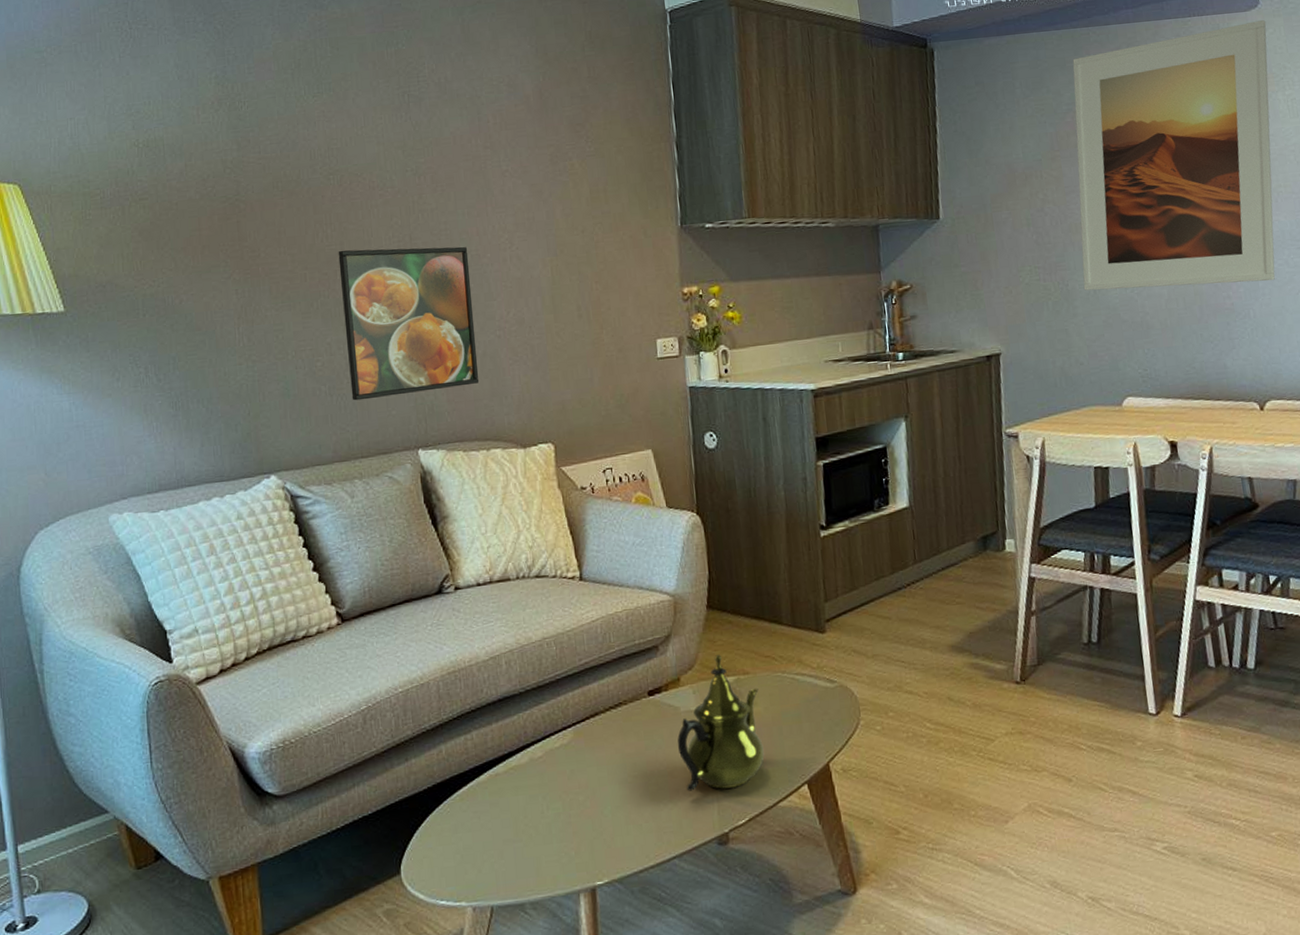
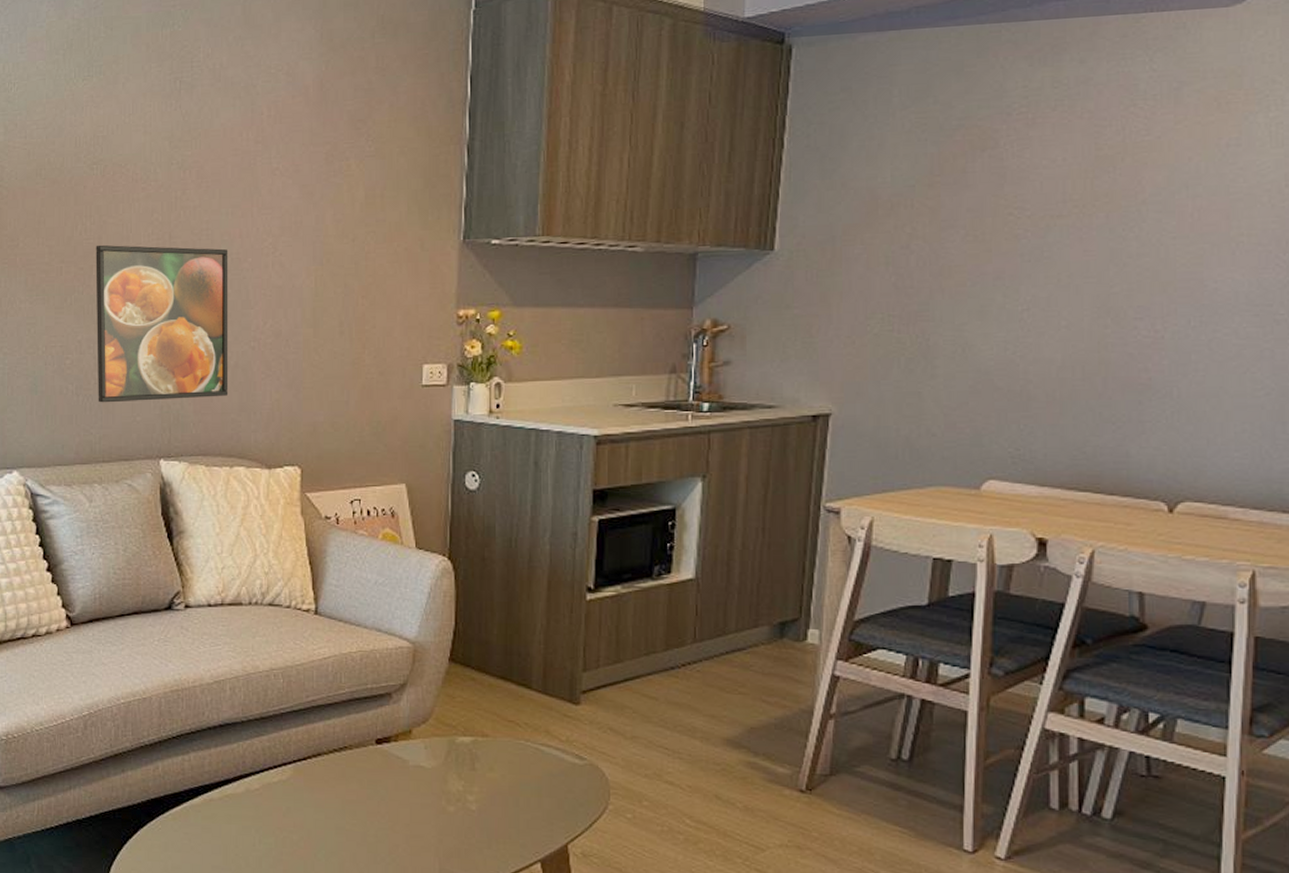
teapot: present [677,655,765,791] -> none [402,712,497,853]
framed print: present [1072,20,1275,291] -> none [949,19,1256,354]

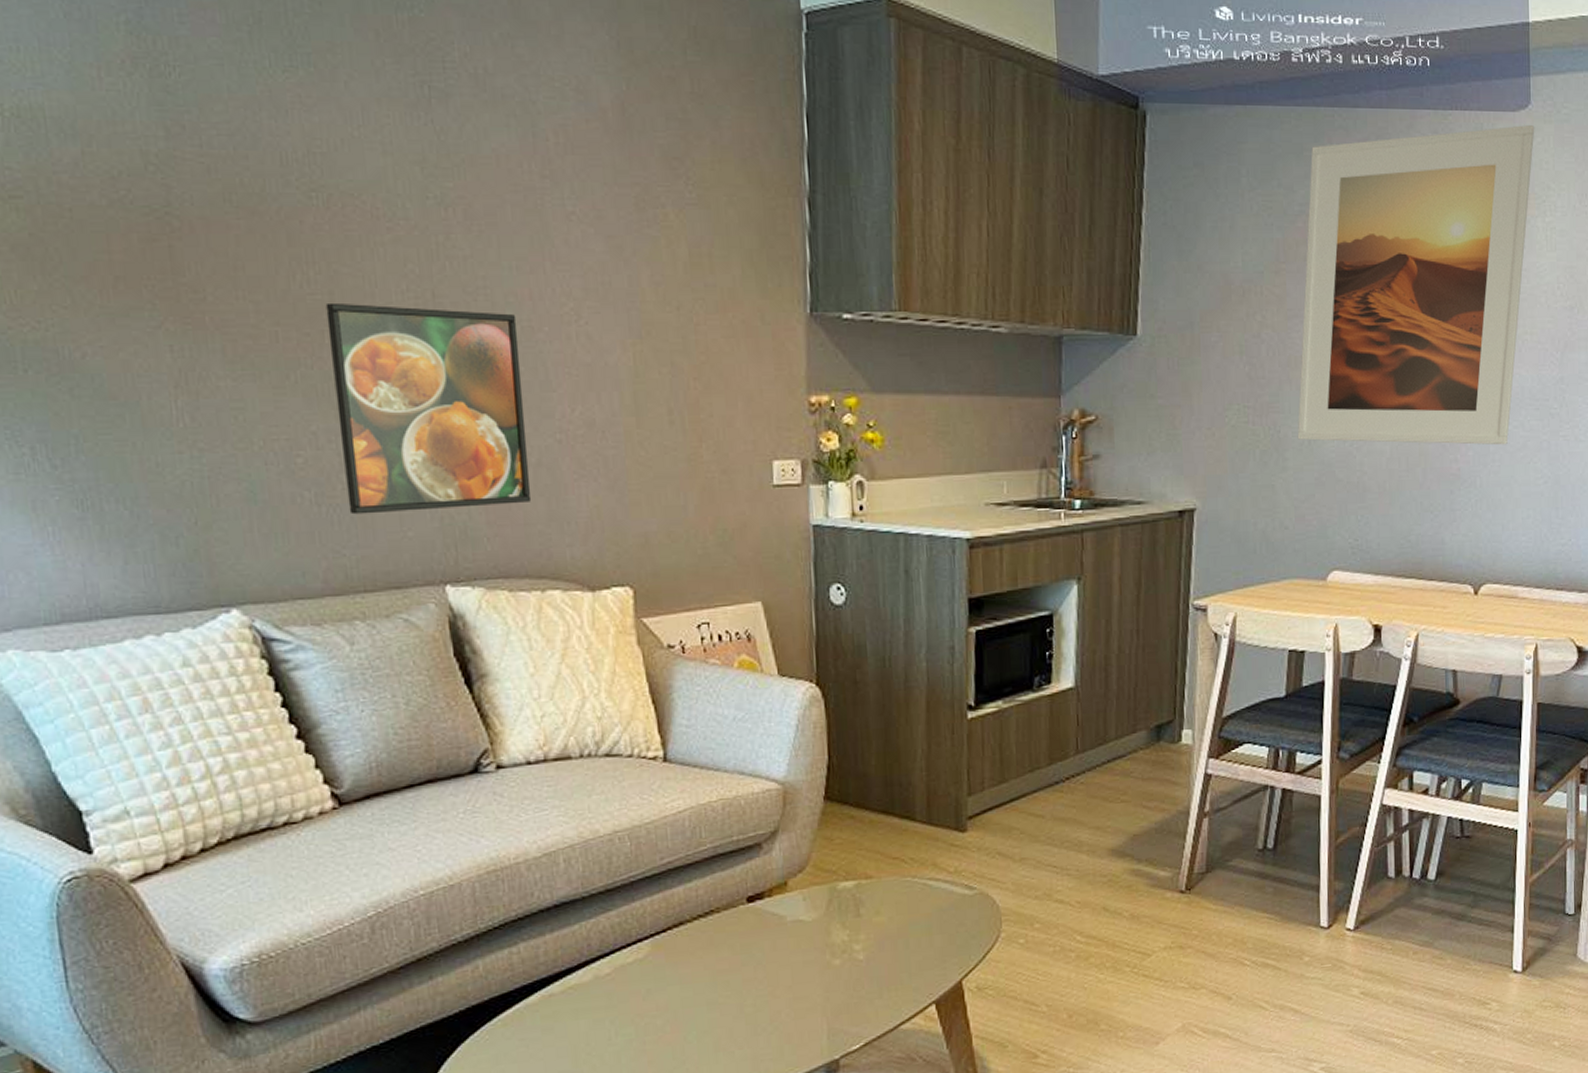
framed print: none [949,19,1256,354] -> present [1297,125,1535,445]

